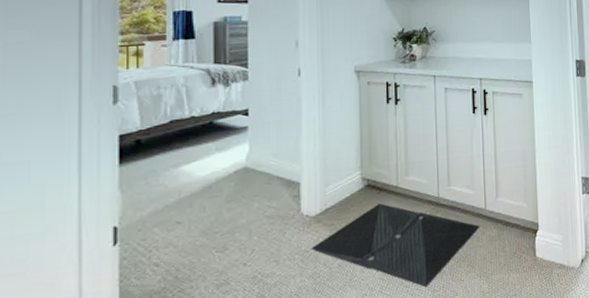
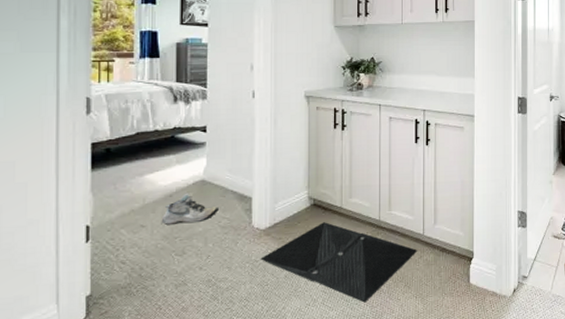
shoe: none [199,182,265,219] -> present [161,192,220,225]

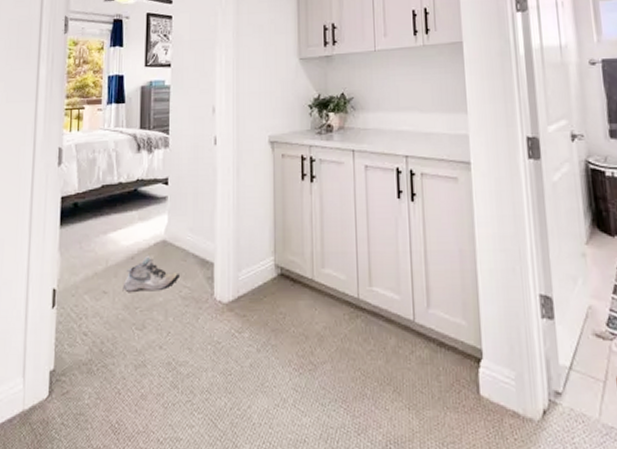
door mat: present [260,222,418,303] -> none [223,298,408,410]

